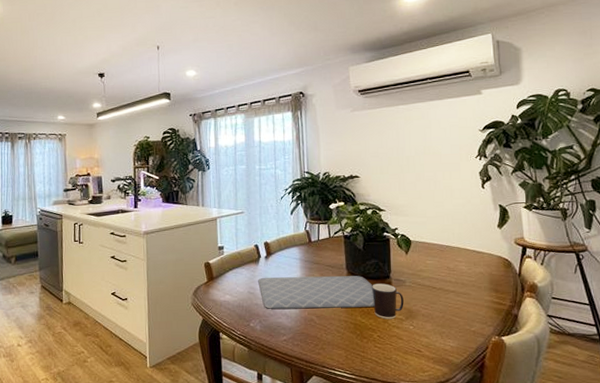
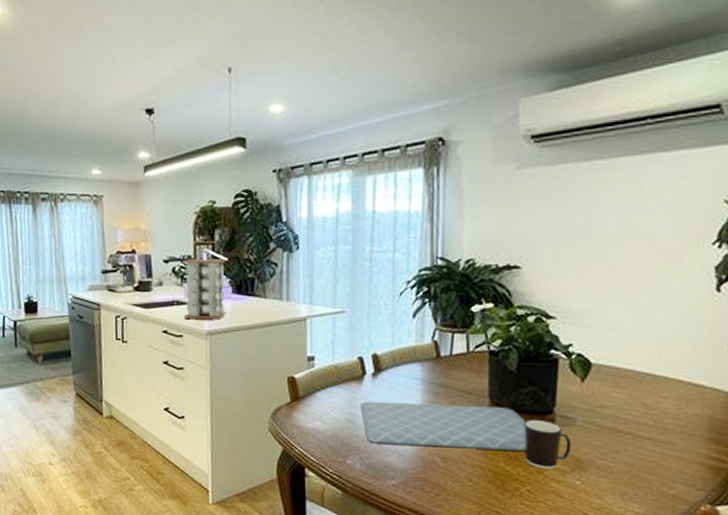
spice rack: none [126,171,159,224] -> present [183,249,227,320]

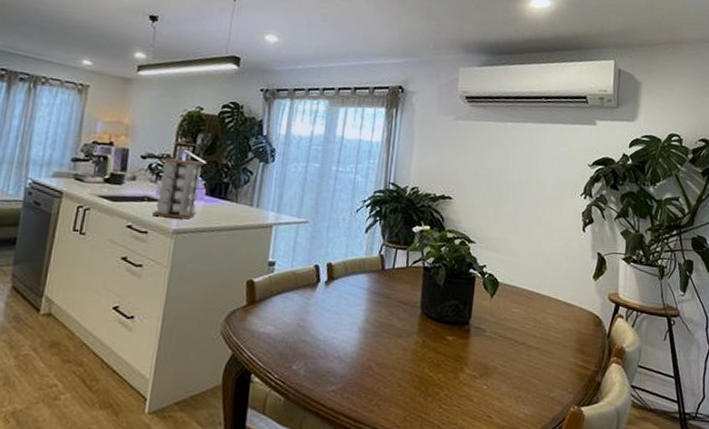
placemat: present [361,401,527,451] -> none [311,307,449,358]
mug: present [523,420,571,470] -> none [445,330,481,375]

